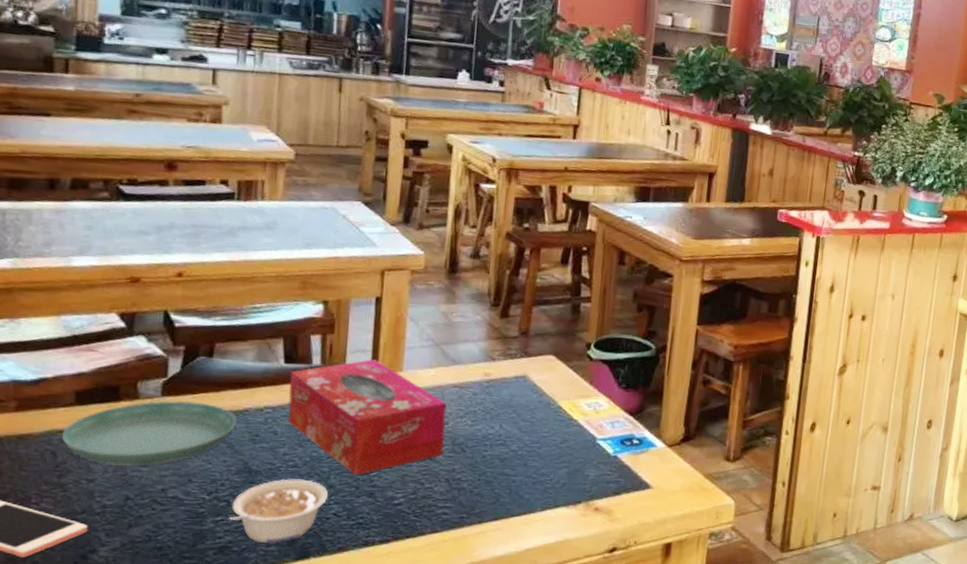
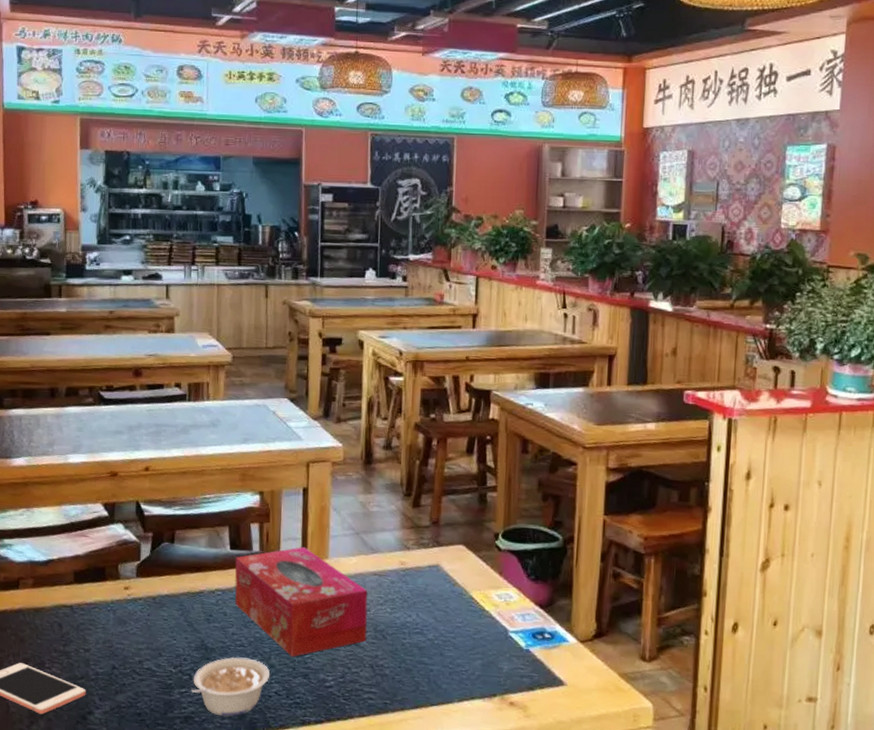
saucer: present [61,400,237,467] -> none [65,581,195,640]

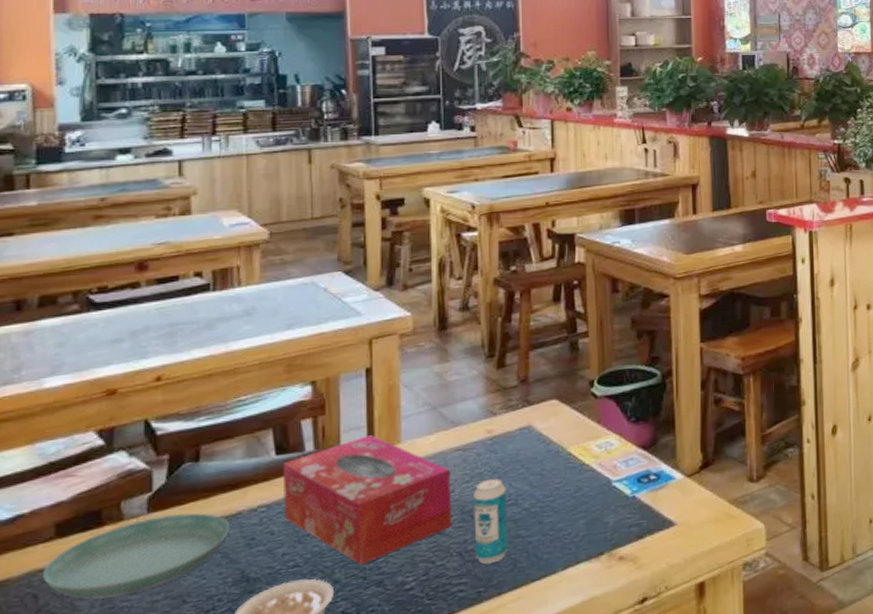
saucer: none [65,581,195,640] -> present [42,512,231,600]
beverage can: none [384,605,414,681] -> present [474,478,508,565]

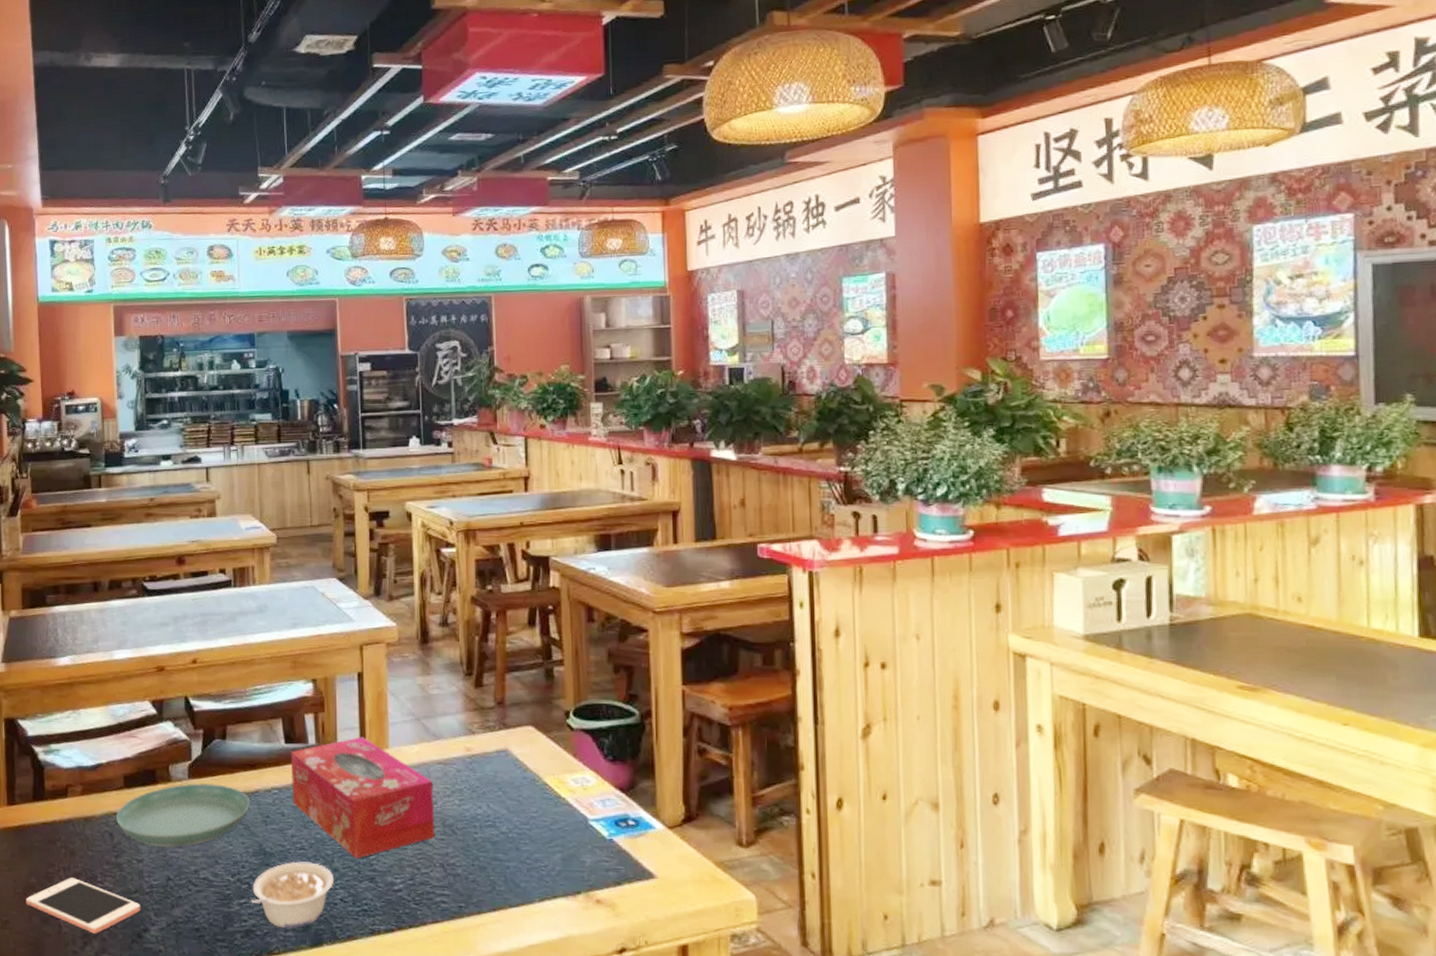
beverage can: present [474,478,508,565] -> none [454,796,487,881]

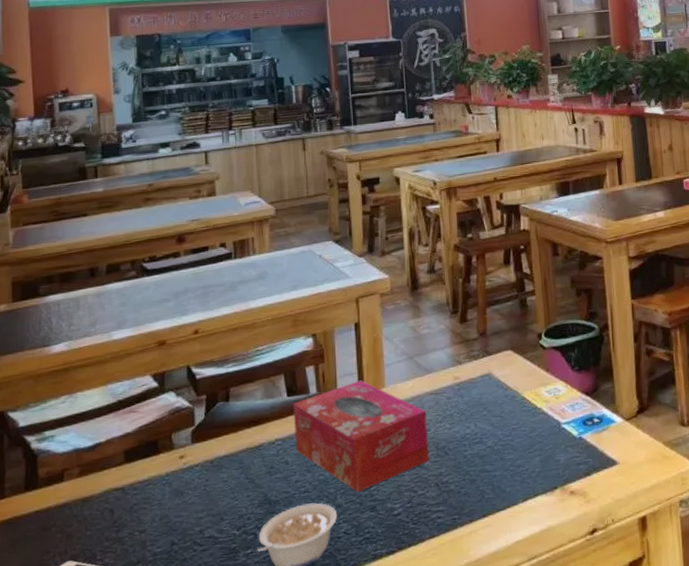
saucer: present [115,782,251,848] -> none [116,444,255,515]

